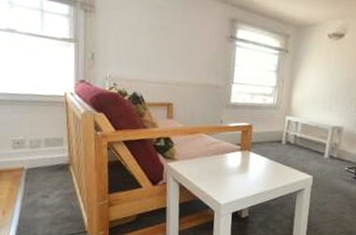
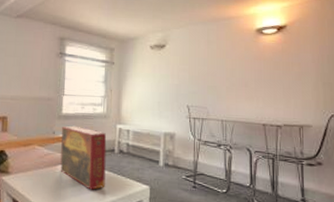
board game: none [226,115,275,178] -> present [60,125,107,190]

